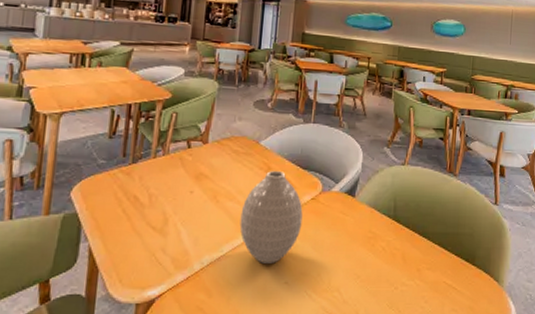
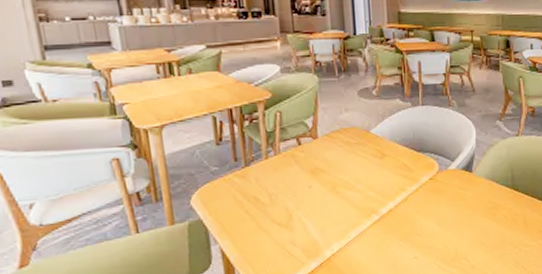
vase: present [239,170,303,264] -> none [362,156,423,243]

